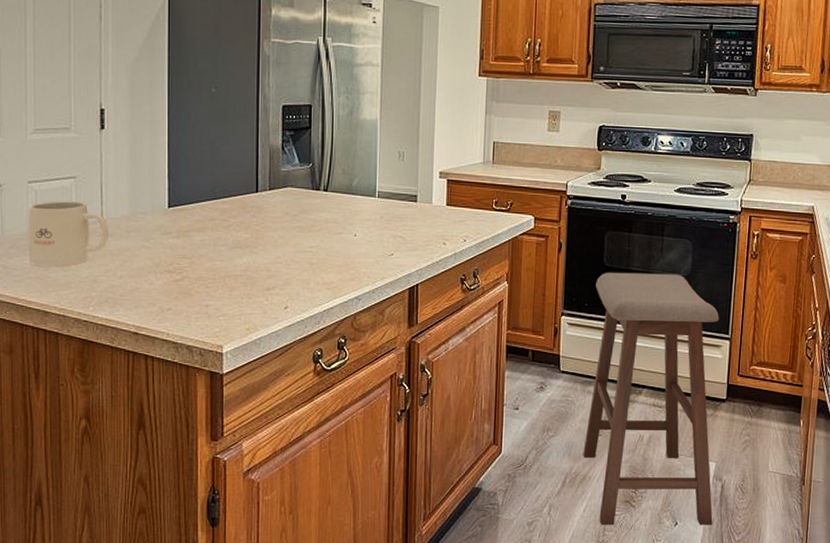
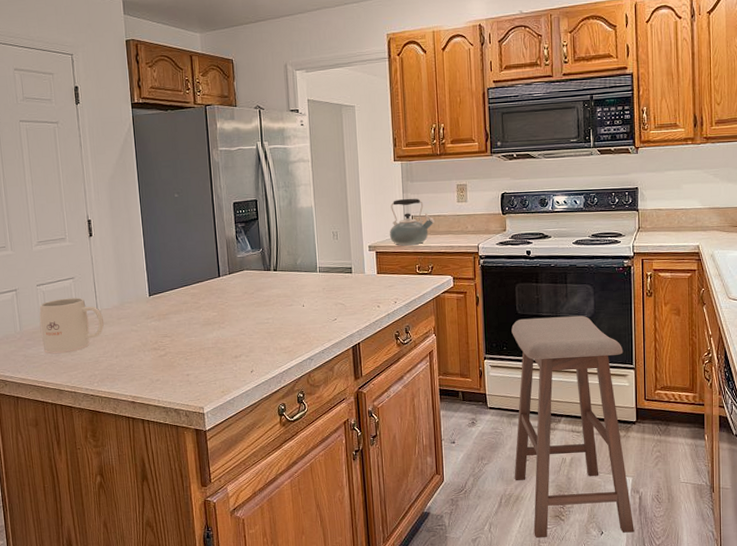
kettle: none [465,120,519,176] -> present [389,198,435,246]

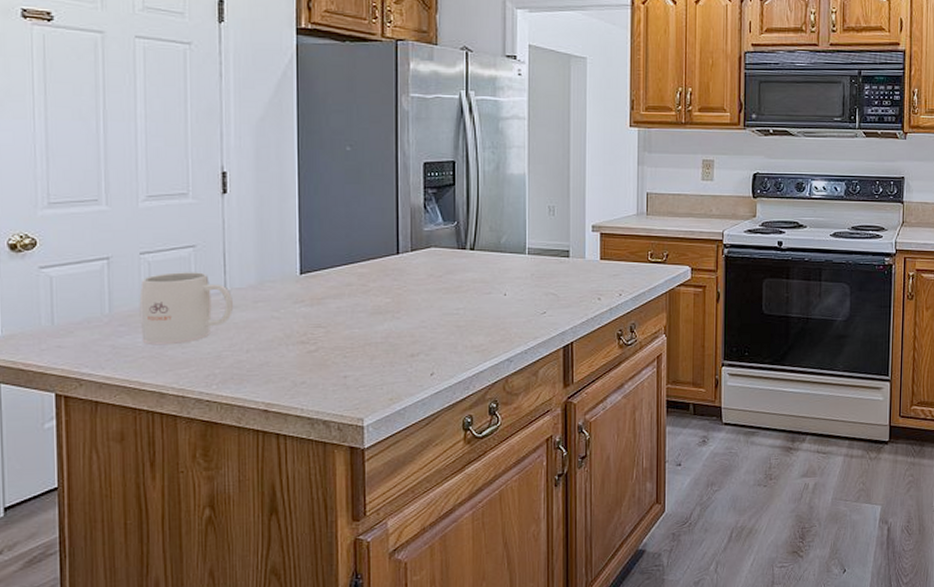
kettle: present [389,198,435,246] -> none [618,171,674,228]
bar stool: present [511,315,635,538] -> none [748,318,881,578]

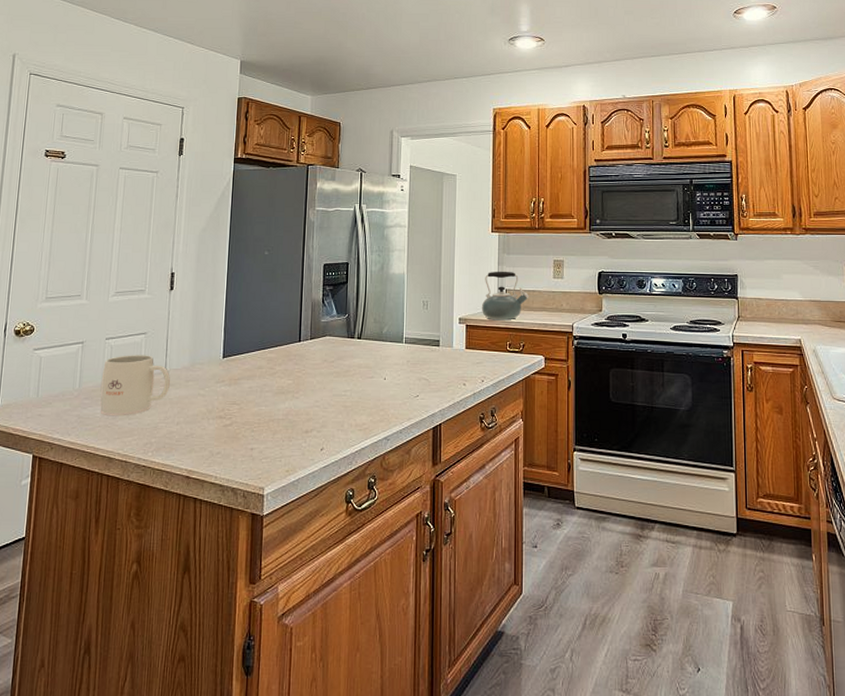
kettle: none [618,171,674,228] -> present [481,271,529,320]

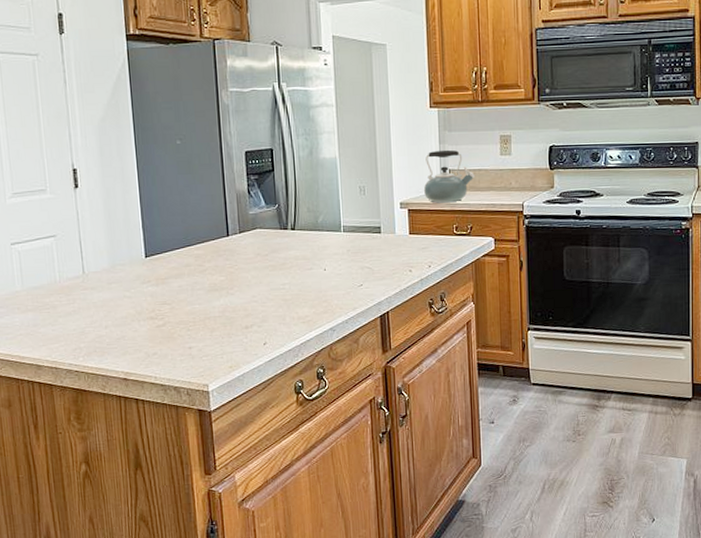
mug: present [100,355,170,416] -> none [13,259,91,324]

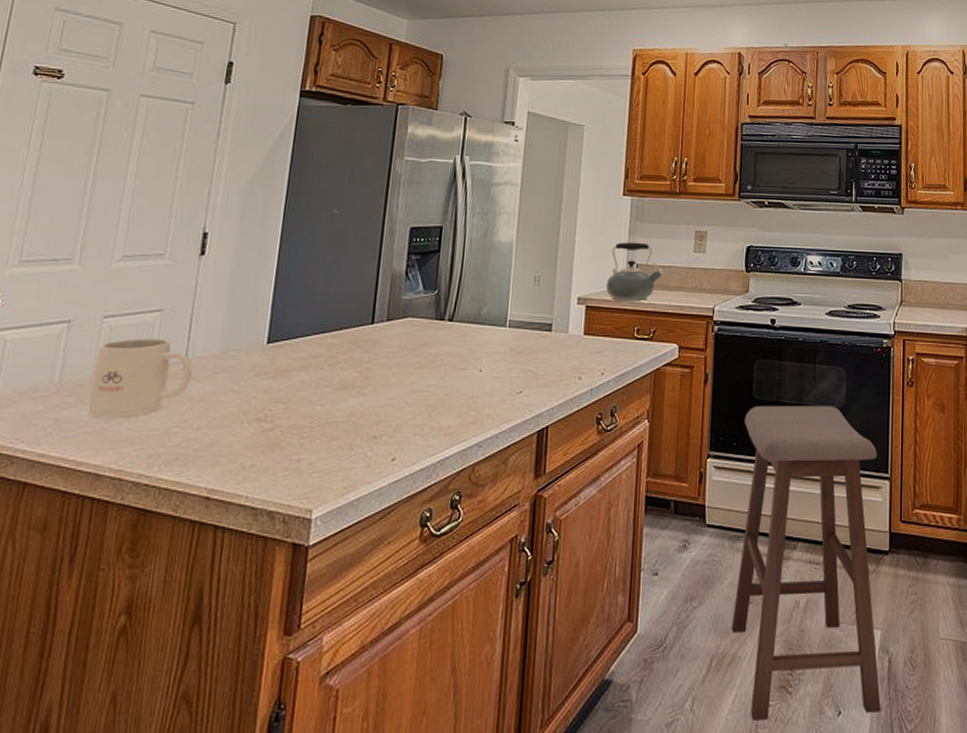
mug: none [13,259,91,324] -> present [87,338,192,419]
bar stool: none [558,282,688,526] -> present [731,405,881,720]

